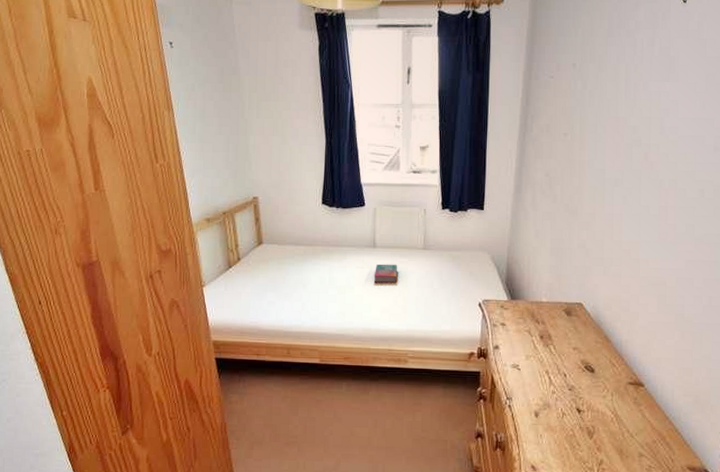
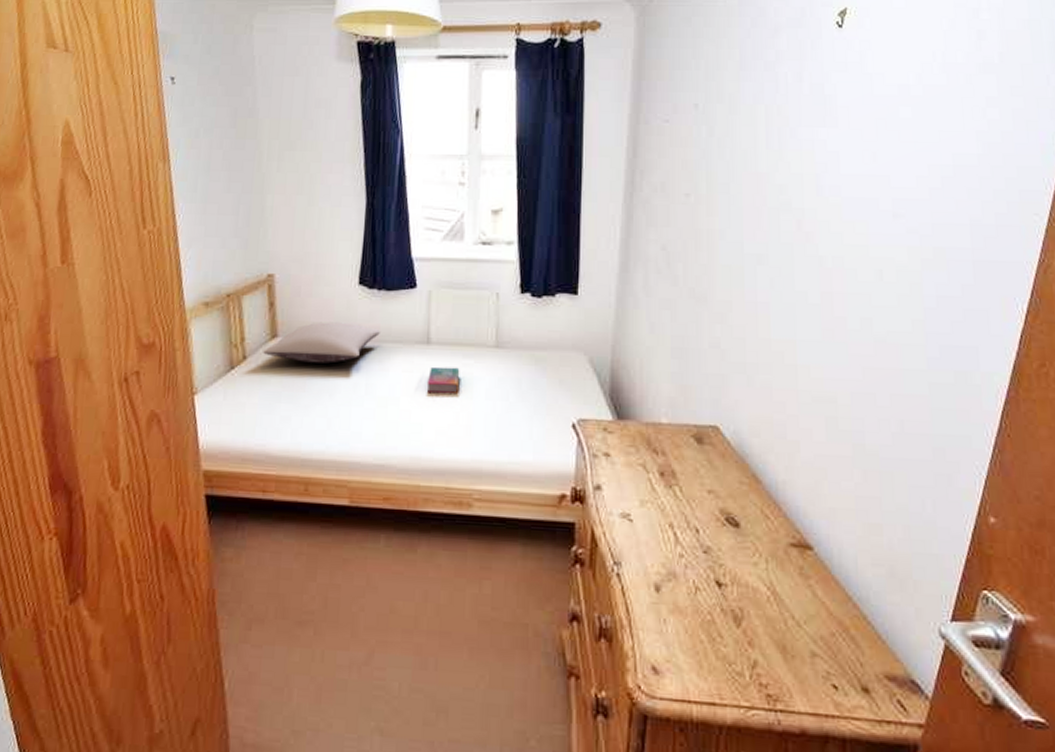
pillow: none [253,232,339,263] -> present [263,321,380,363]

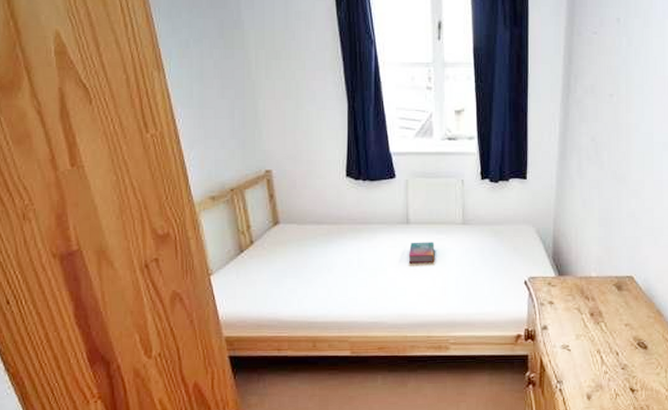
pillow: present [263,321,380,363] -> none [268,209,367,244]

